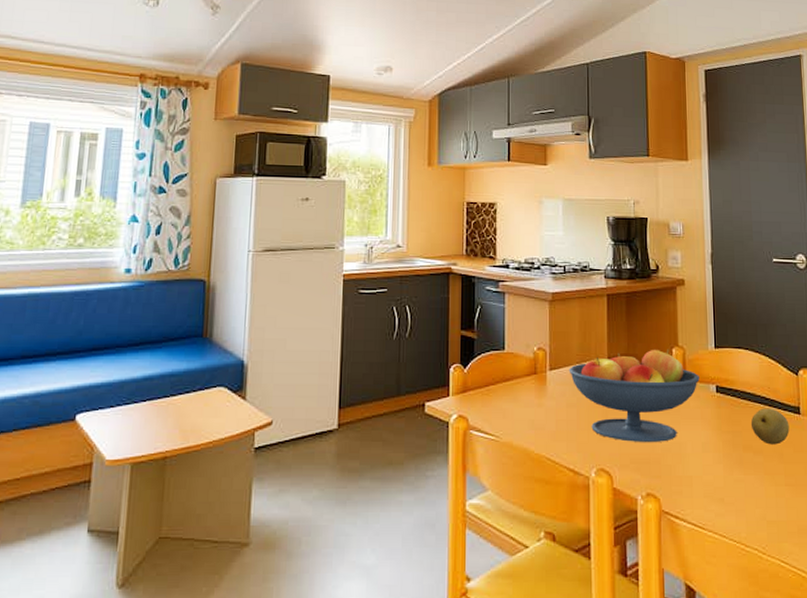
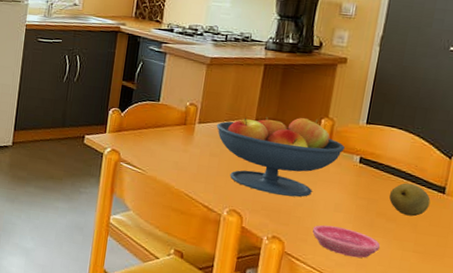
saucer: none [686,470,754,504] -> present [313,225,381,258]

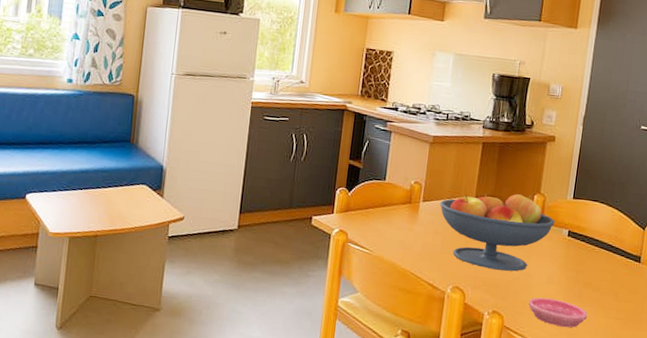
fruit: present [389,183,431,217] -> none [594,253,629,286]

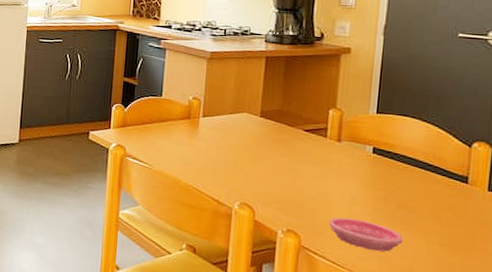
fruit bowl: present [439,193,555,272] -> none [221,108,356,190]

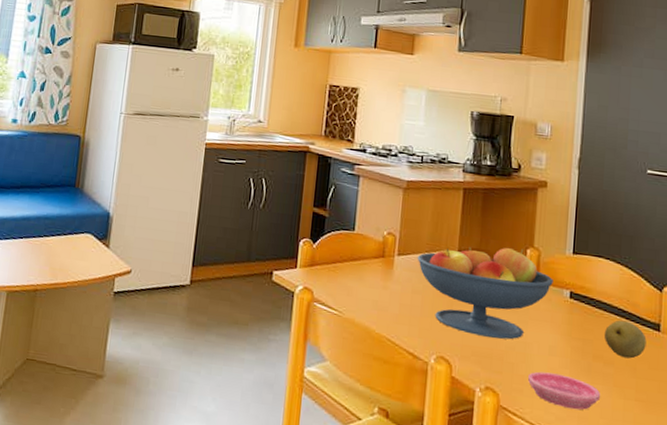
fruit bowl: none [221,108,356,190] -> present [417,247,553,340]
fruit: none [407,173,453,208] -> present [604,320,647,359]

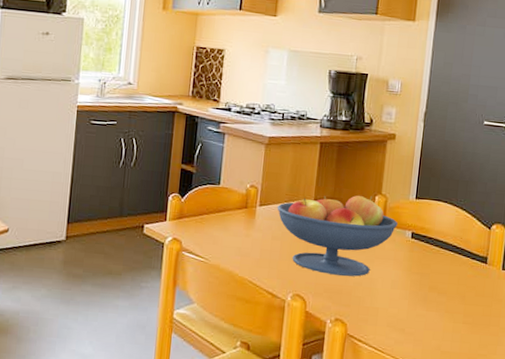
saucer: present [528,371,601,410] -> none [372,303,434,334]
fruit: present [604,320,647,359] -> none [439,255,475,288]

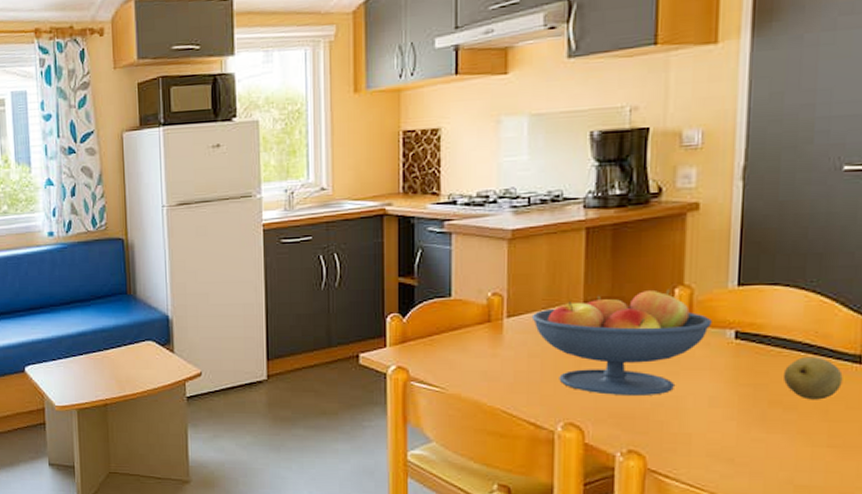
fruit: none [439,255,475,288] -> present [783,356,843,400]

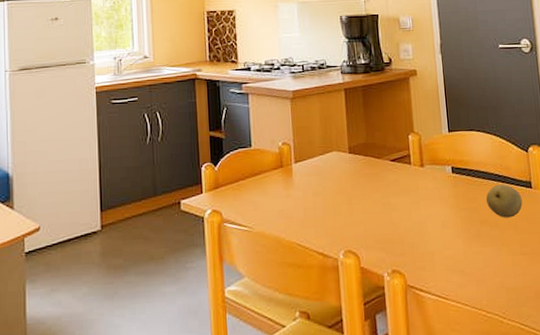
fruit bowl: present [531,289,712,395] -> none [312,136,436,224]

